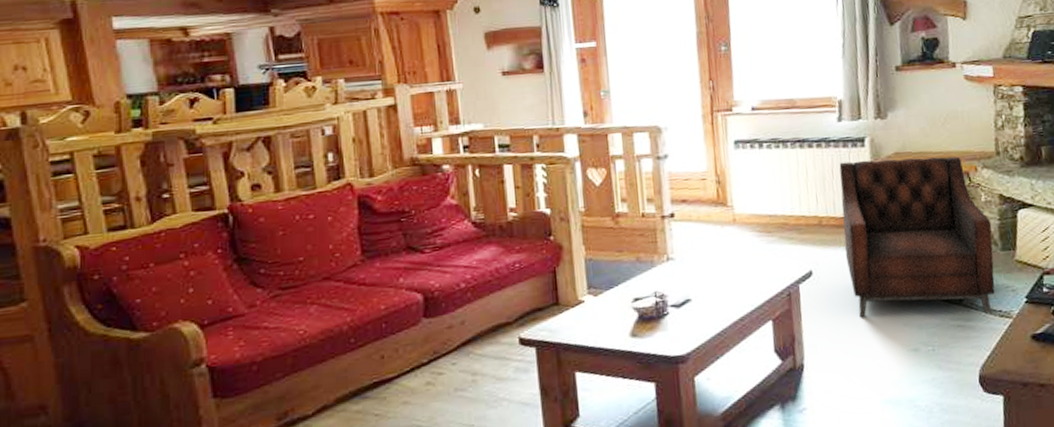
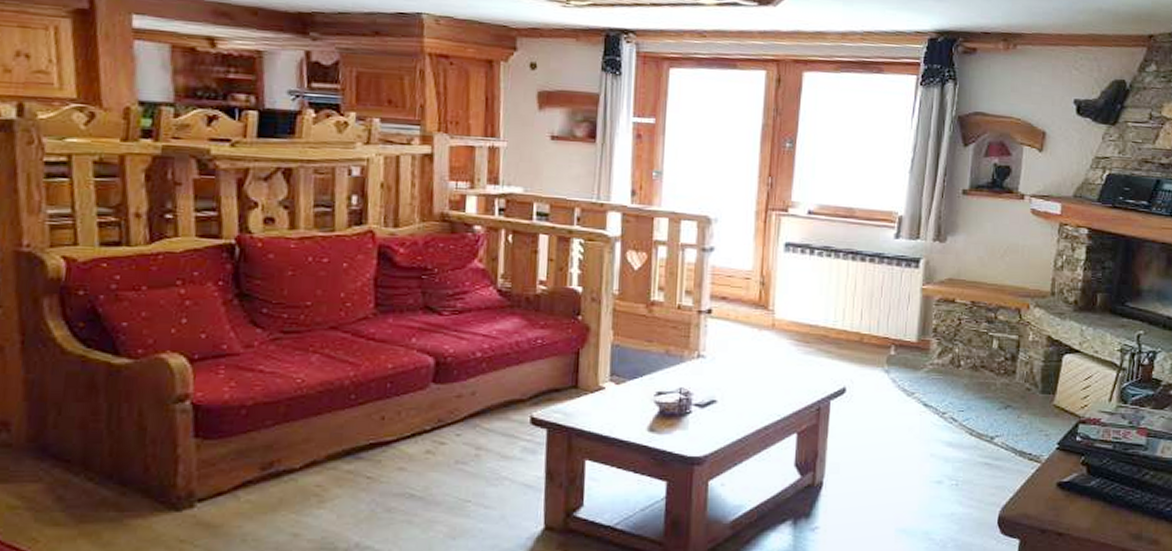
armchair: present [839,156,995,318] -> none [882,281,1035,455]

